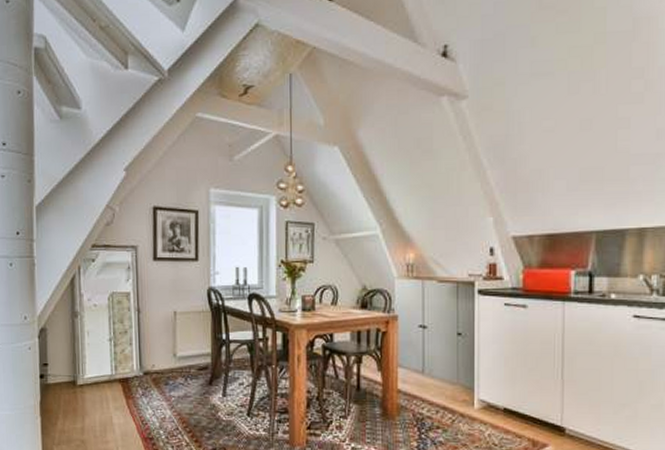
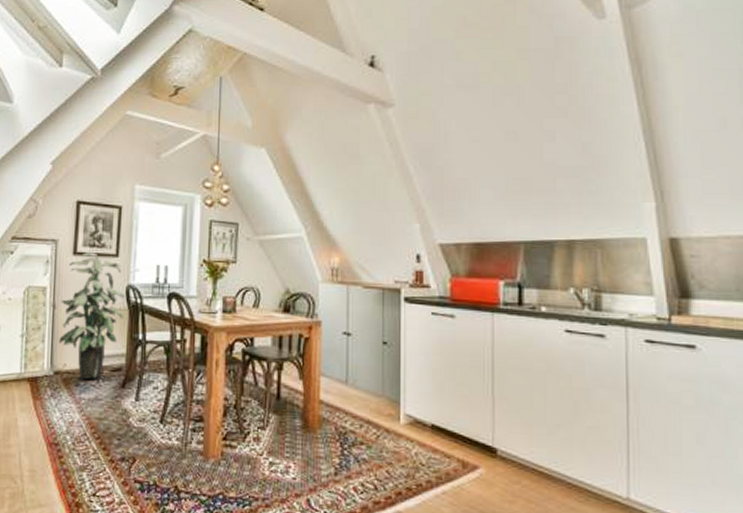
indoor plant: none [145,257,207,378] -> present [59,252,126,379]

